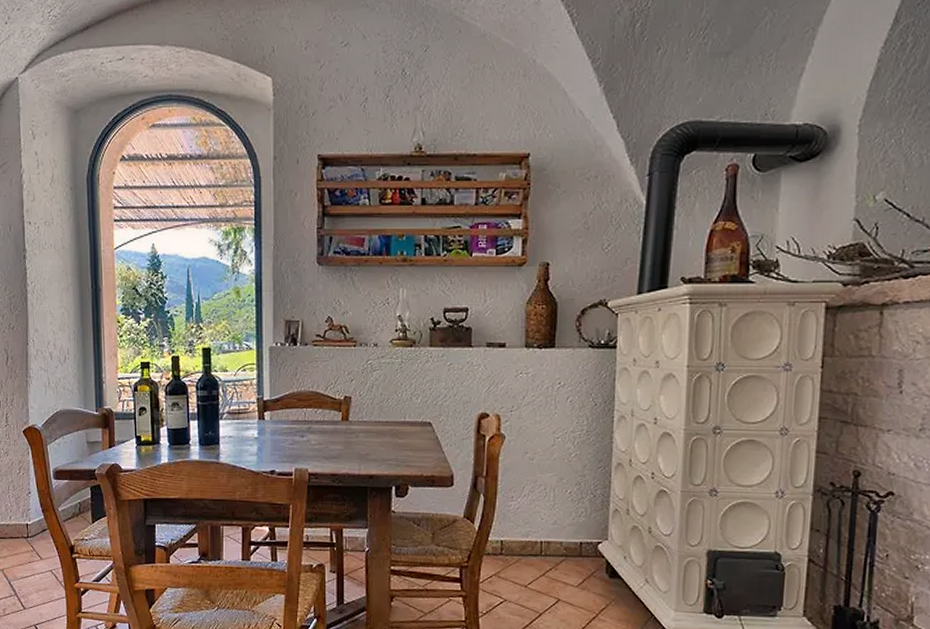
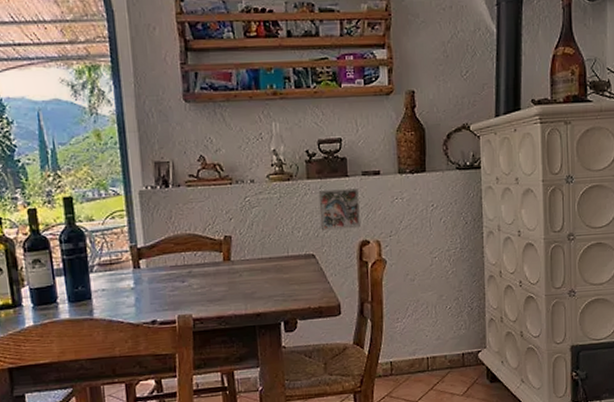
decorative tile: none [439,359,481,400] -> present [318,188,360,231]

